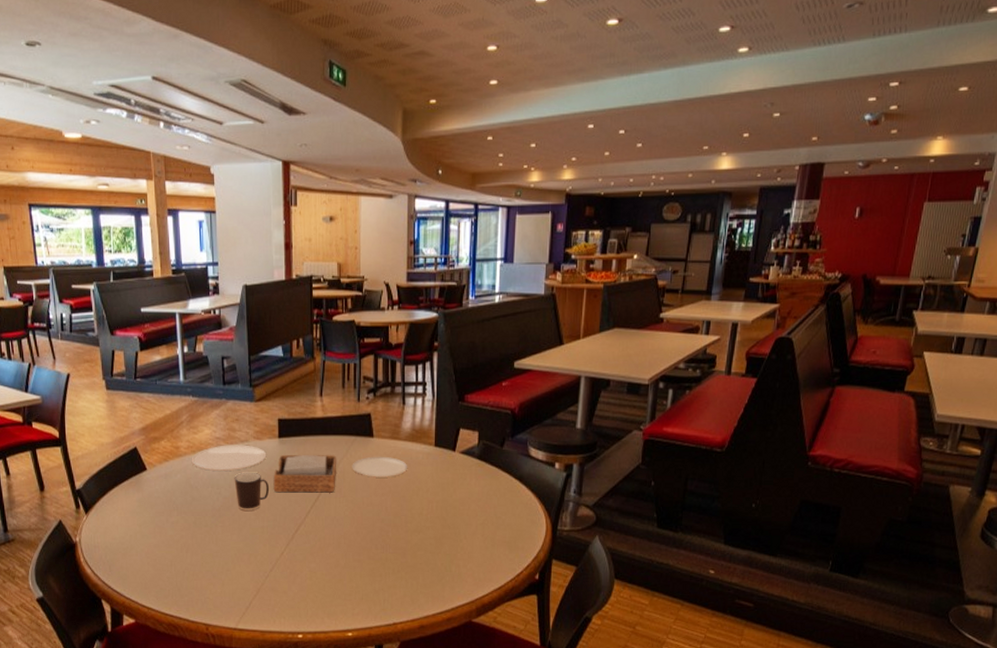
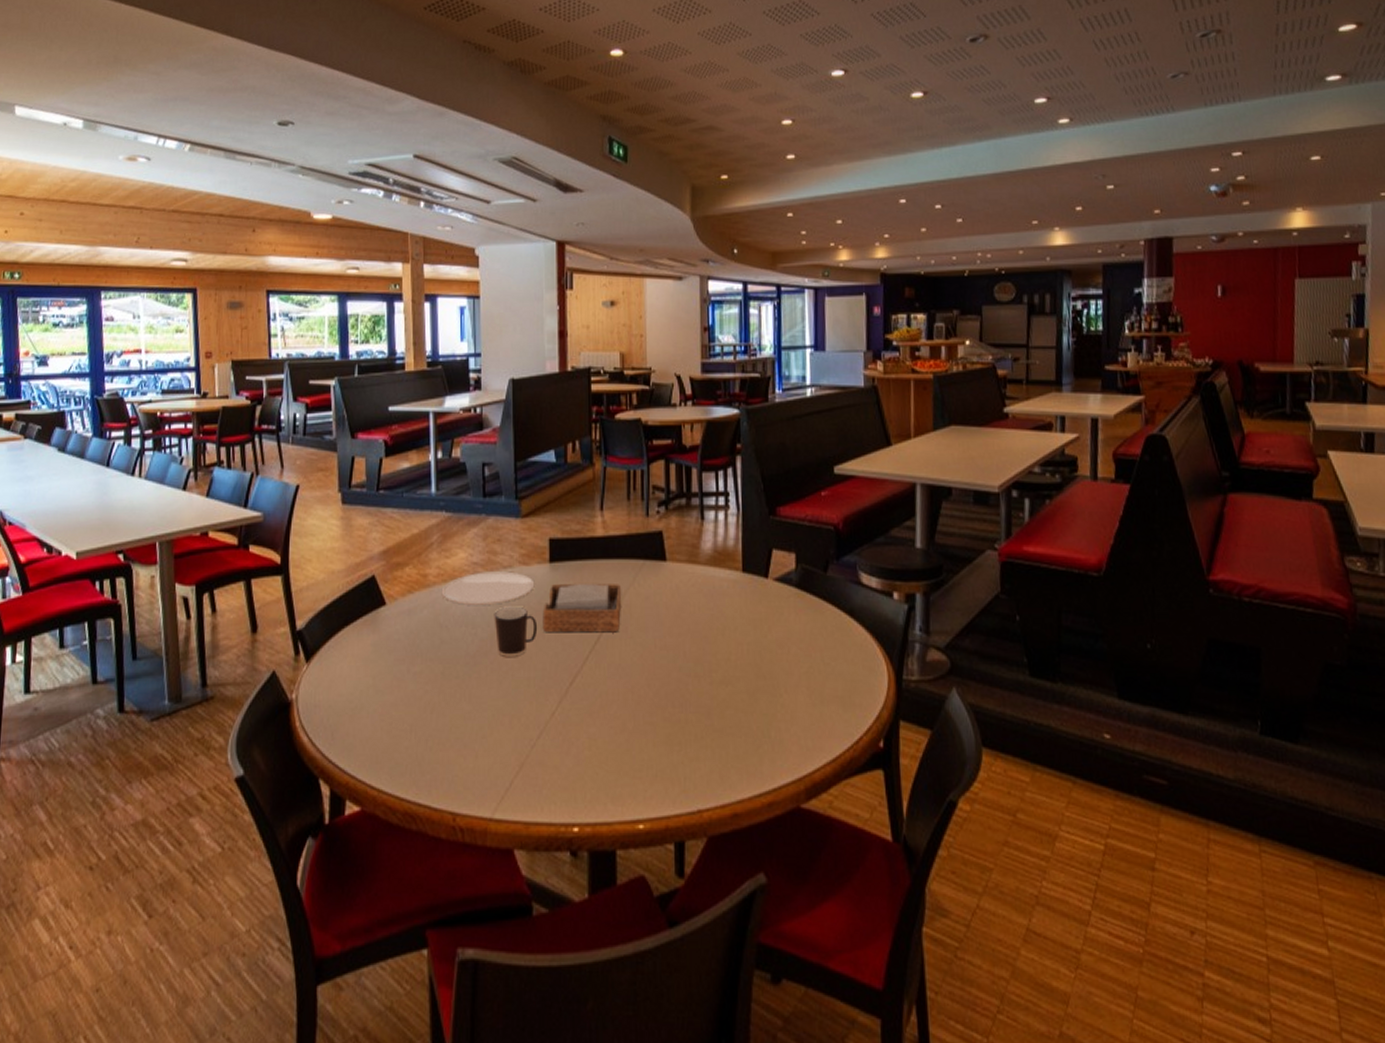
plate: present [352,456,408,477] -> none [640,585,710,612]

